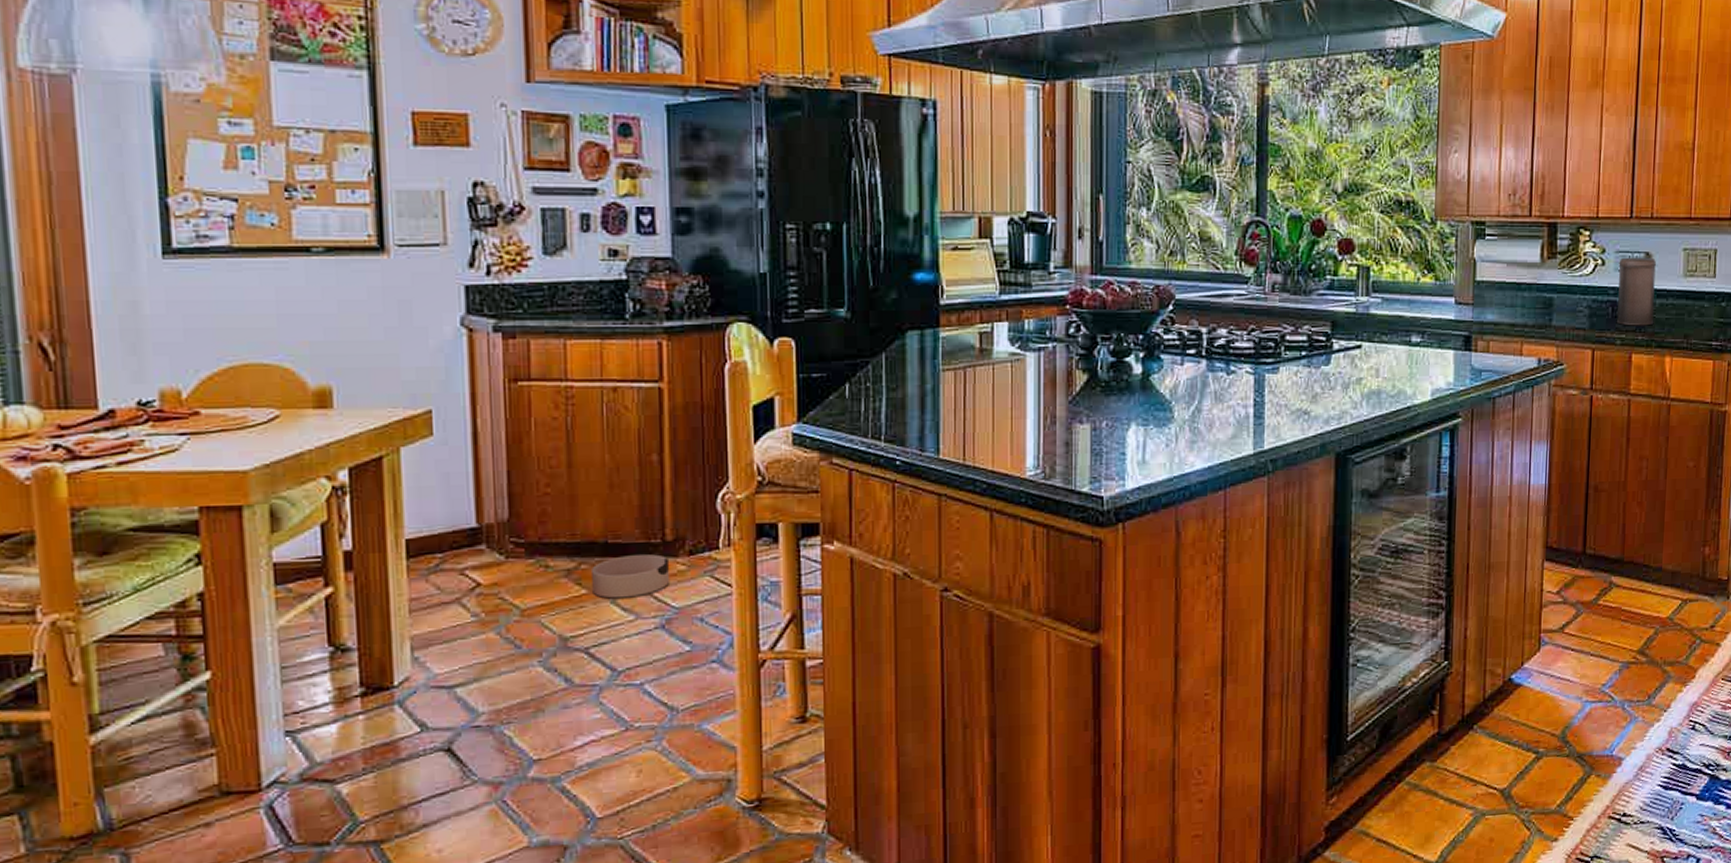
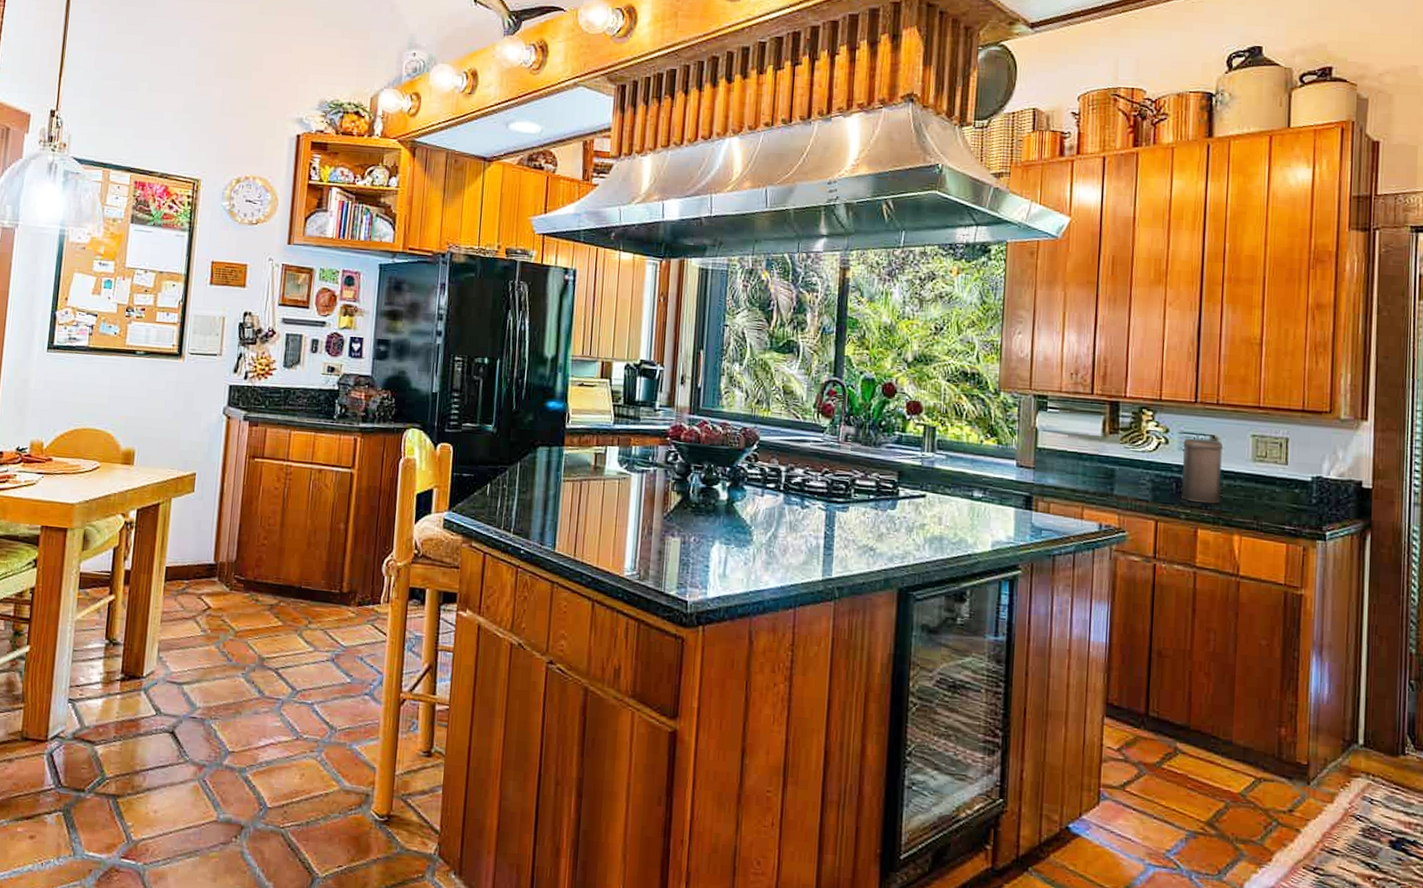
pet bowl: present [592,554,671,600] -> none [286,599,343,635]

